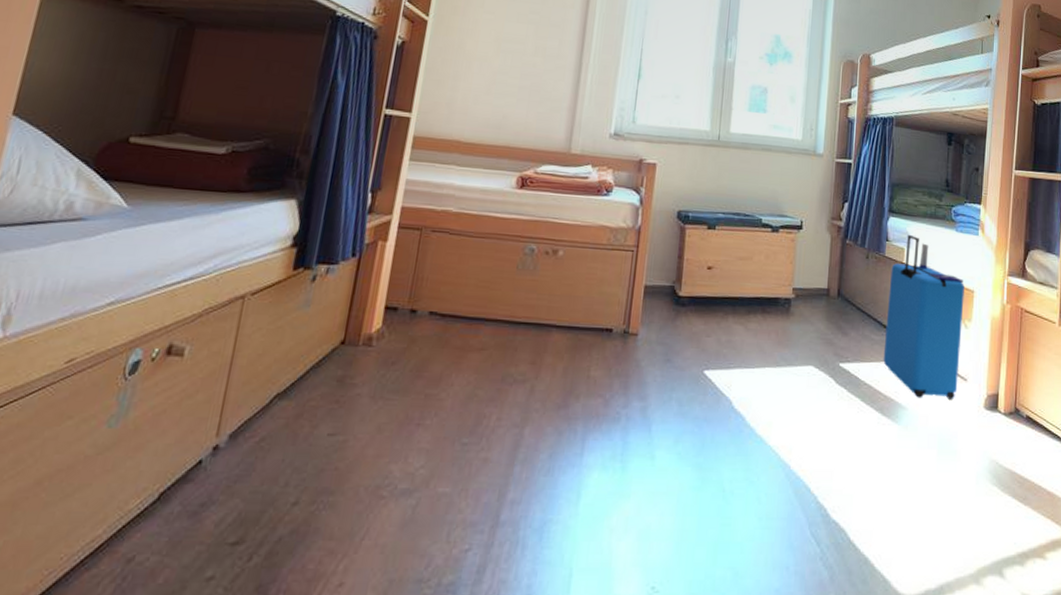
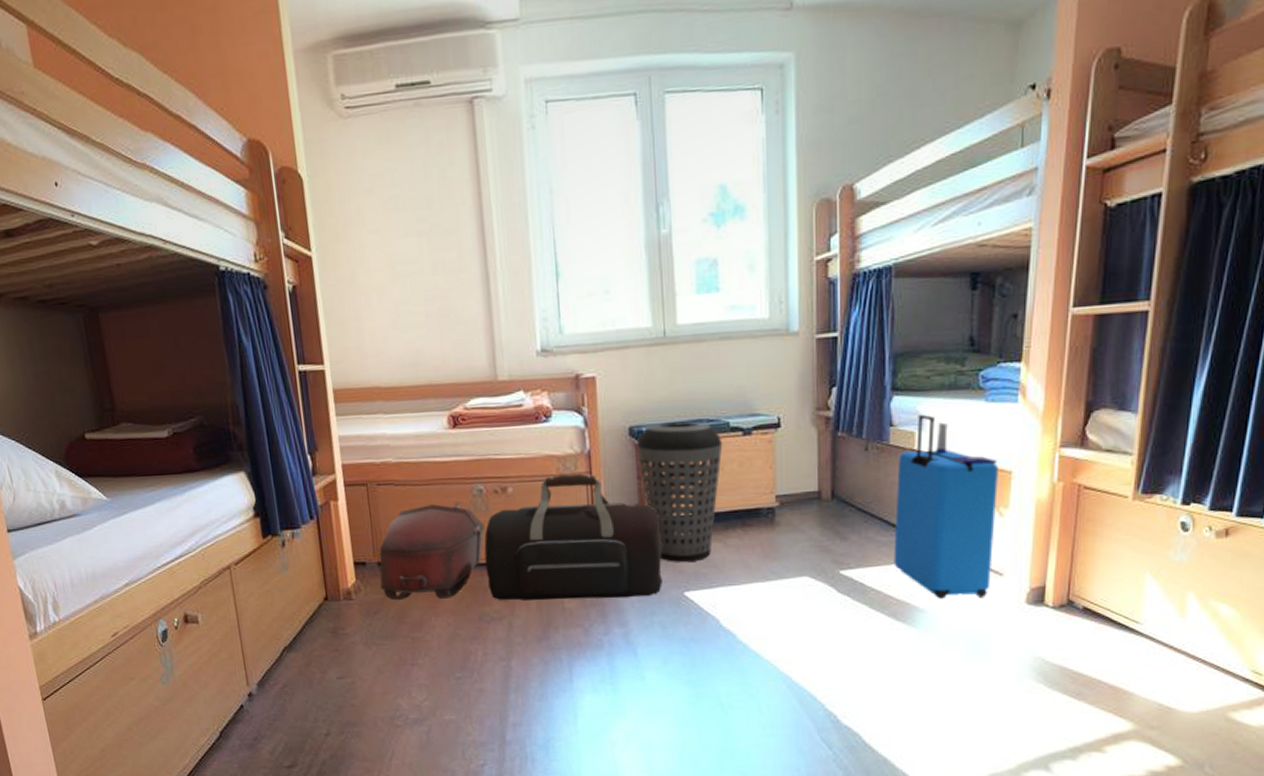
backpack: none [407,257,530,356] -> present [379,501,485,601]
duffel bag: none [519,244,693,372] -> present [484,473,663,601]
trash bin: none [681,211,755,341] -> present [636,421,723,562]

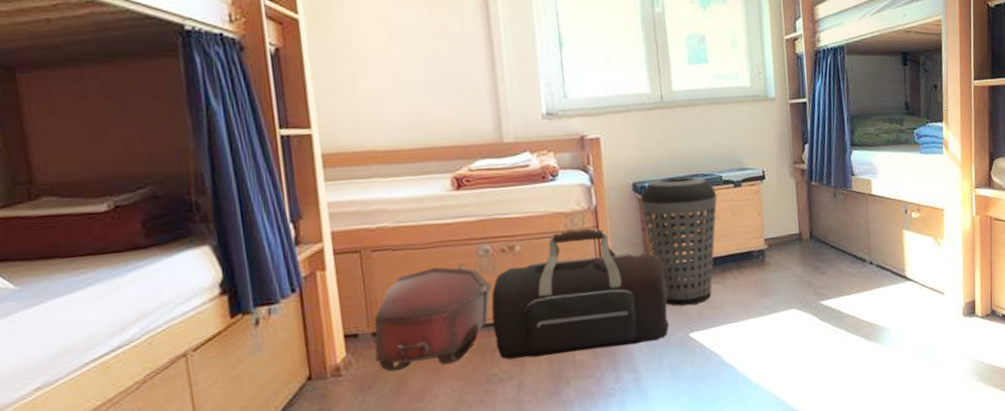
suitcase: present [893,414,998,599] -> none [860,165,936,319]

